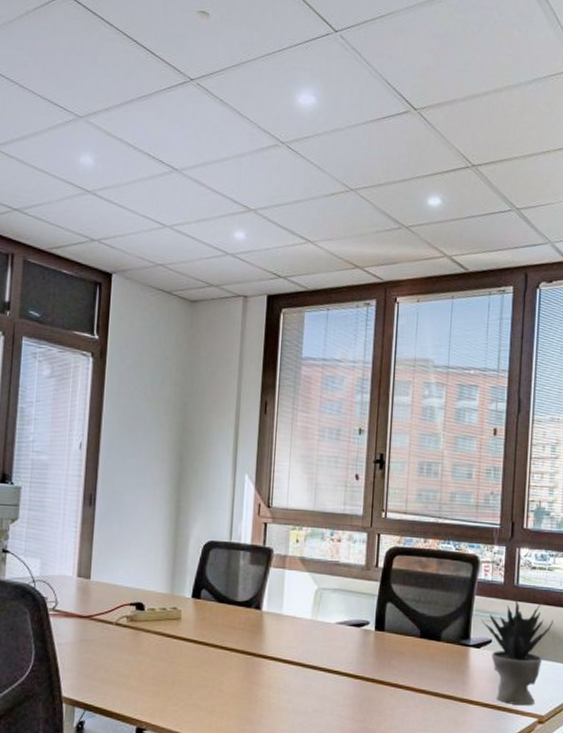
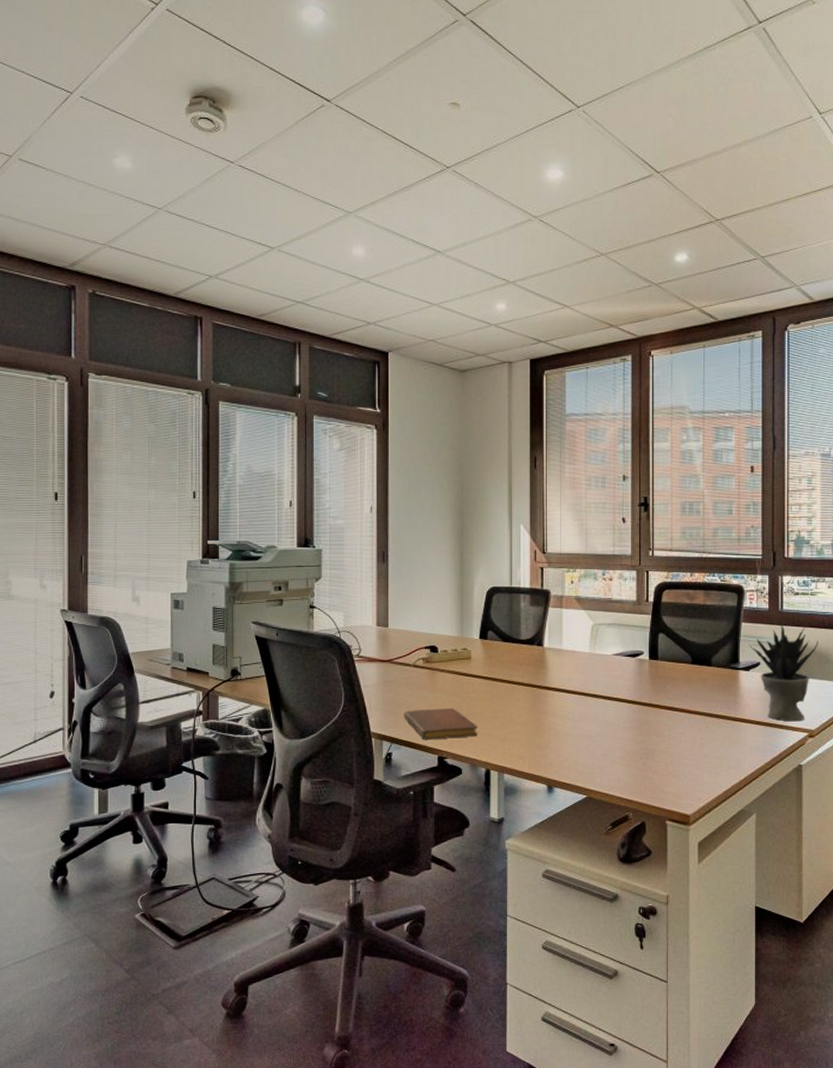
notebook: none [100,673,183,709] -> present [403,708,478,740]

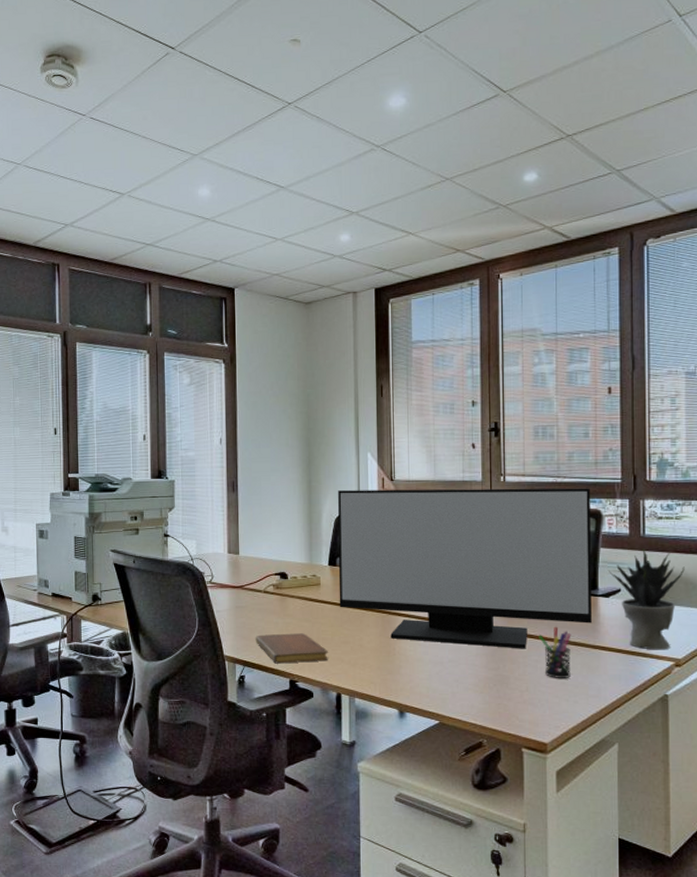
monitor: none [489,562,733,722] -> present [338,488,592,649]
pen holder: none [683,699,714,751] -> present [539,626,571,678]

